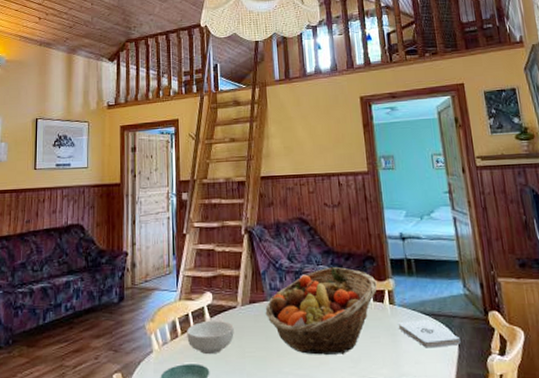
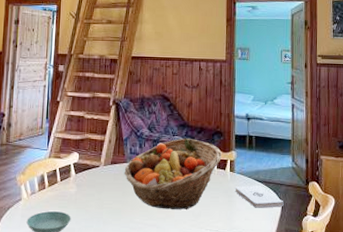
cereal bowl: present [187,320,234,355] -> none [53,176,95,205]

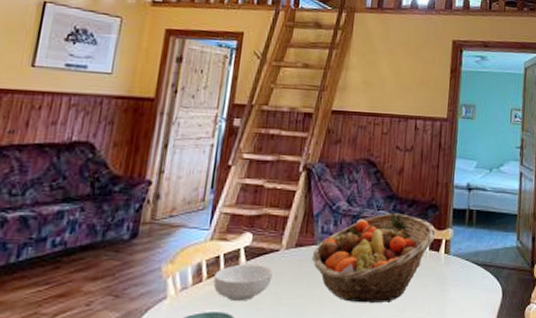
cereal bowl: none [53,176,95,205] -> present [213,264,273,302]
notepad: present [235,185,284,208] -> none [449,269,505,297]

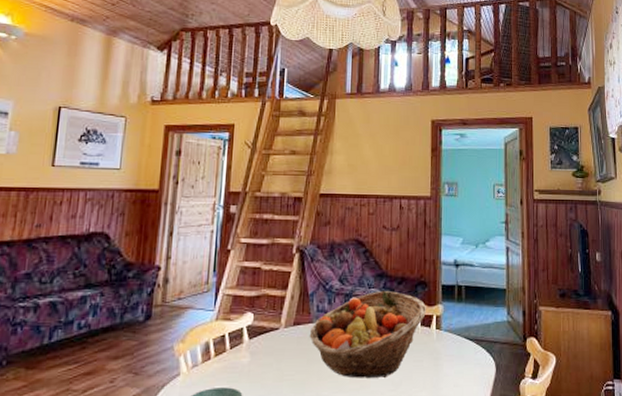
cereal bowl: present [213,264,273,302] -> none [220,342,274,378]

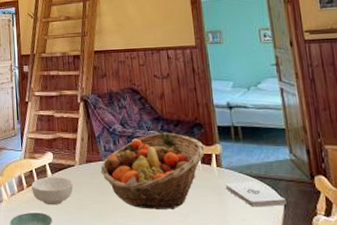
cereal bowl: none [220,342,274,378] -> present [31,176,73,205]
notepad: none [441,343,499,372] -> present [224,181,287,207]

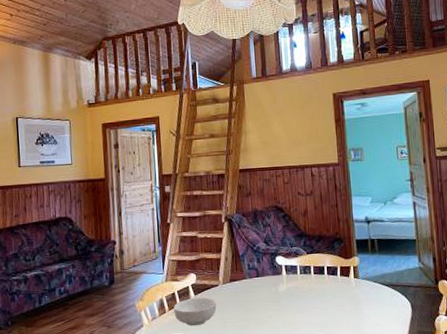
fruit basket: present [100,132,205,209] -> none [244,248,344,323]
notepad: present [224,181,287,207] -> none [361,289,414,313]

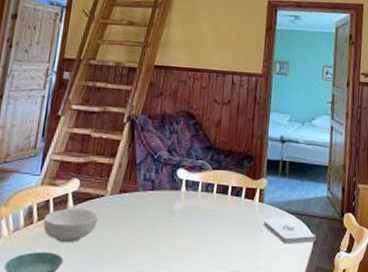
notepad: none [361,289,414,313] -> present [263,217,316,244]

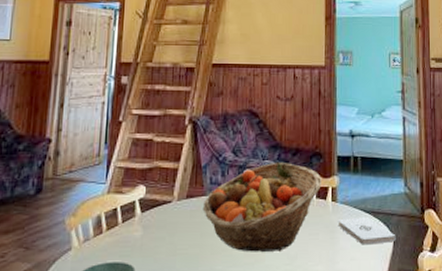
cereal bowl: present [43,208,98,243] -> none [112,215,167,252]
fruit basket: none [134,162,251,247] -> present [202,162,321,252]

